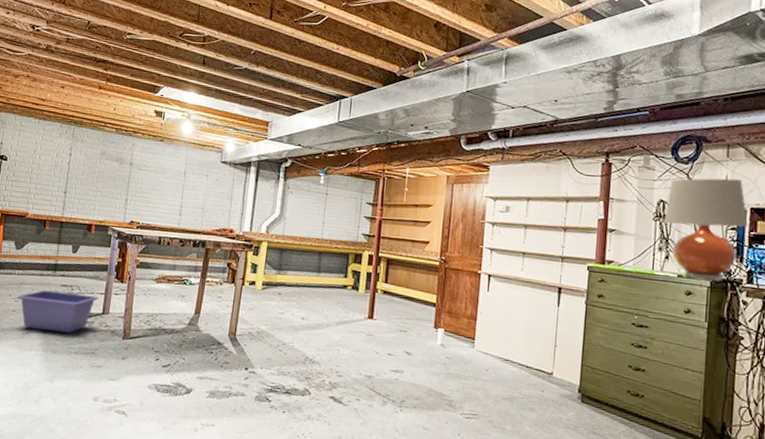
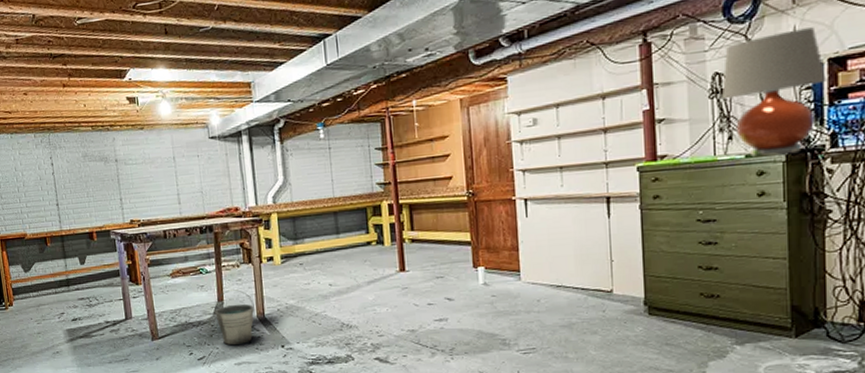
storage bin: present [17,290,99,333] -> none [38,303,118,348]
bucket: none [189,304,228,360] -> present [214,289,255,346]

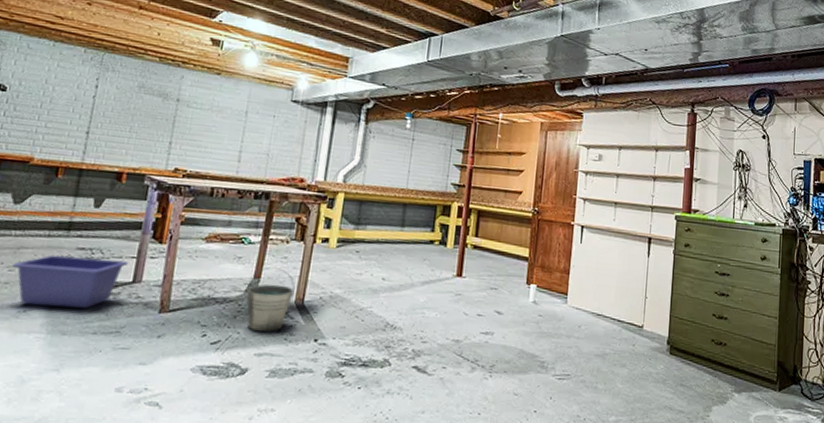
storage bin: none [38,303,118,348] -> present [11,254,129,308]
lamp: present [722,27,826,159] -> none [743,129,813,230]

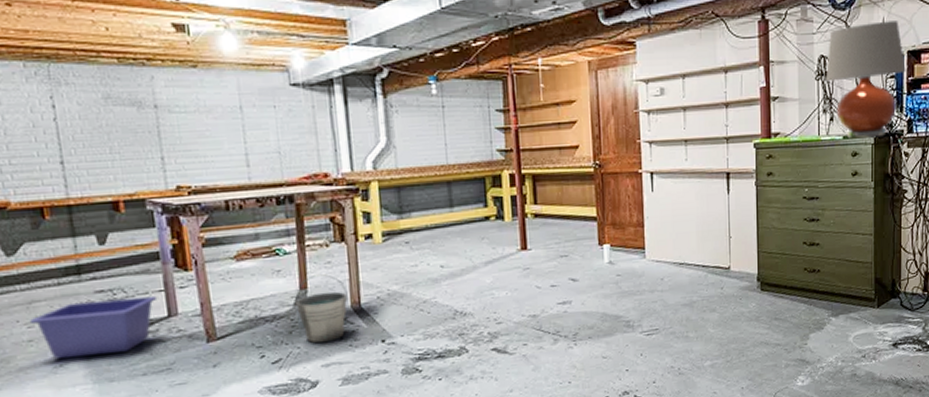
lamp: none [743,129,813,230] -> present [826,21,906,140]

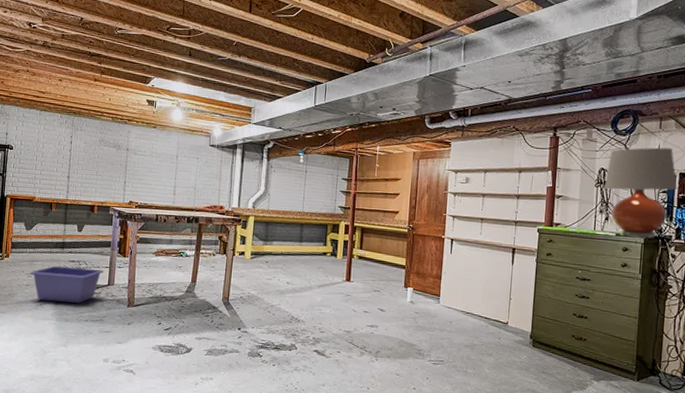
bucket: present [295,274,349,344] -> none [187,274,222,322]

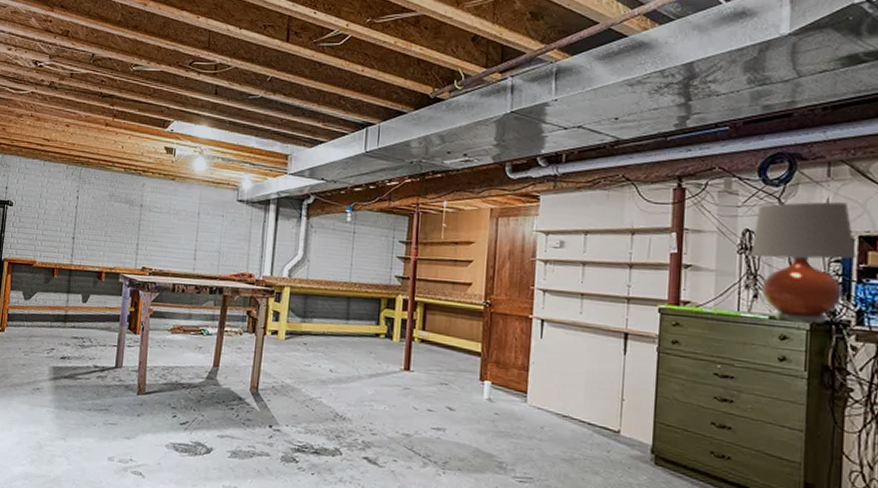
storage bin: present [29,265,104,303] -> none [26,342,111,388]

